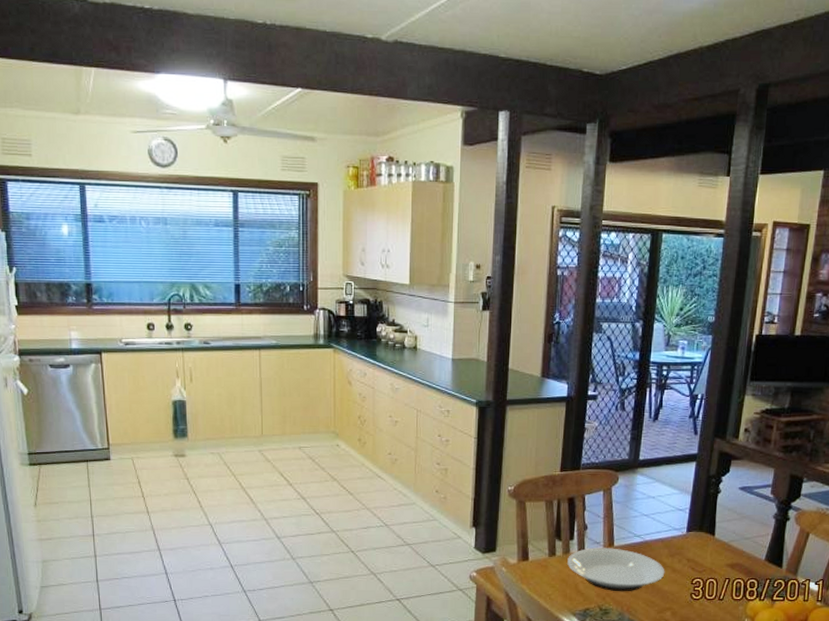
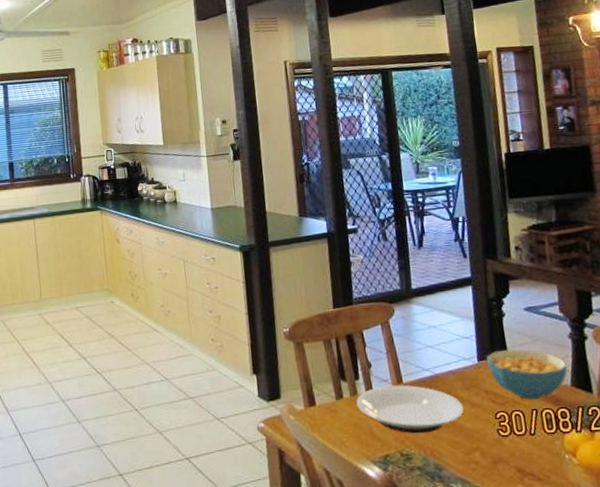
cereal bowl: none [695,523,766,570] -> present [486,349,568,400]

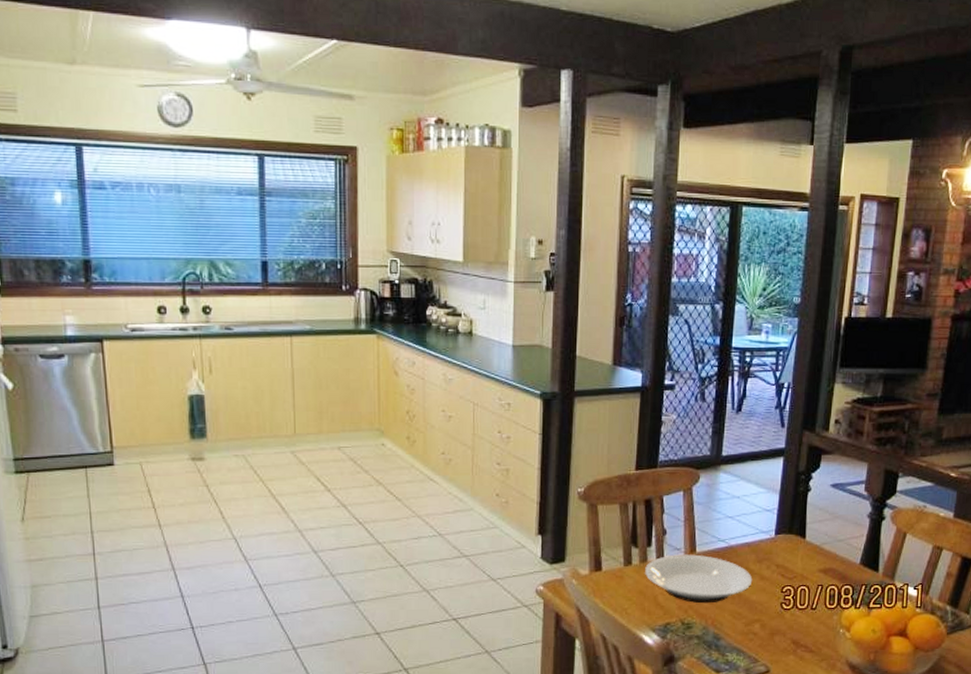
cereal bowl: present [486,349,568,400] -> none [784,525,860,576]

